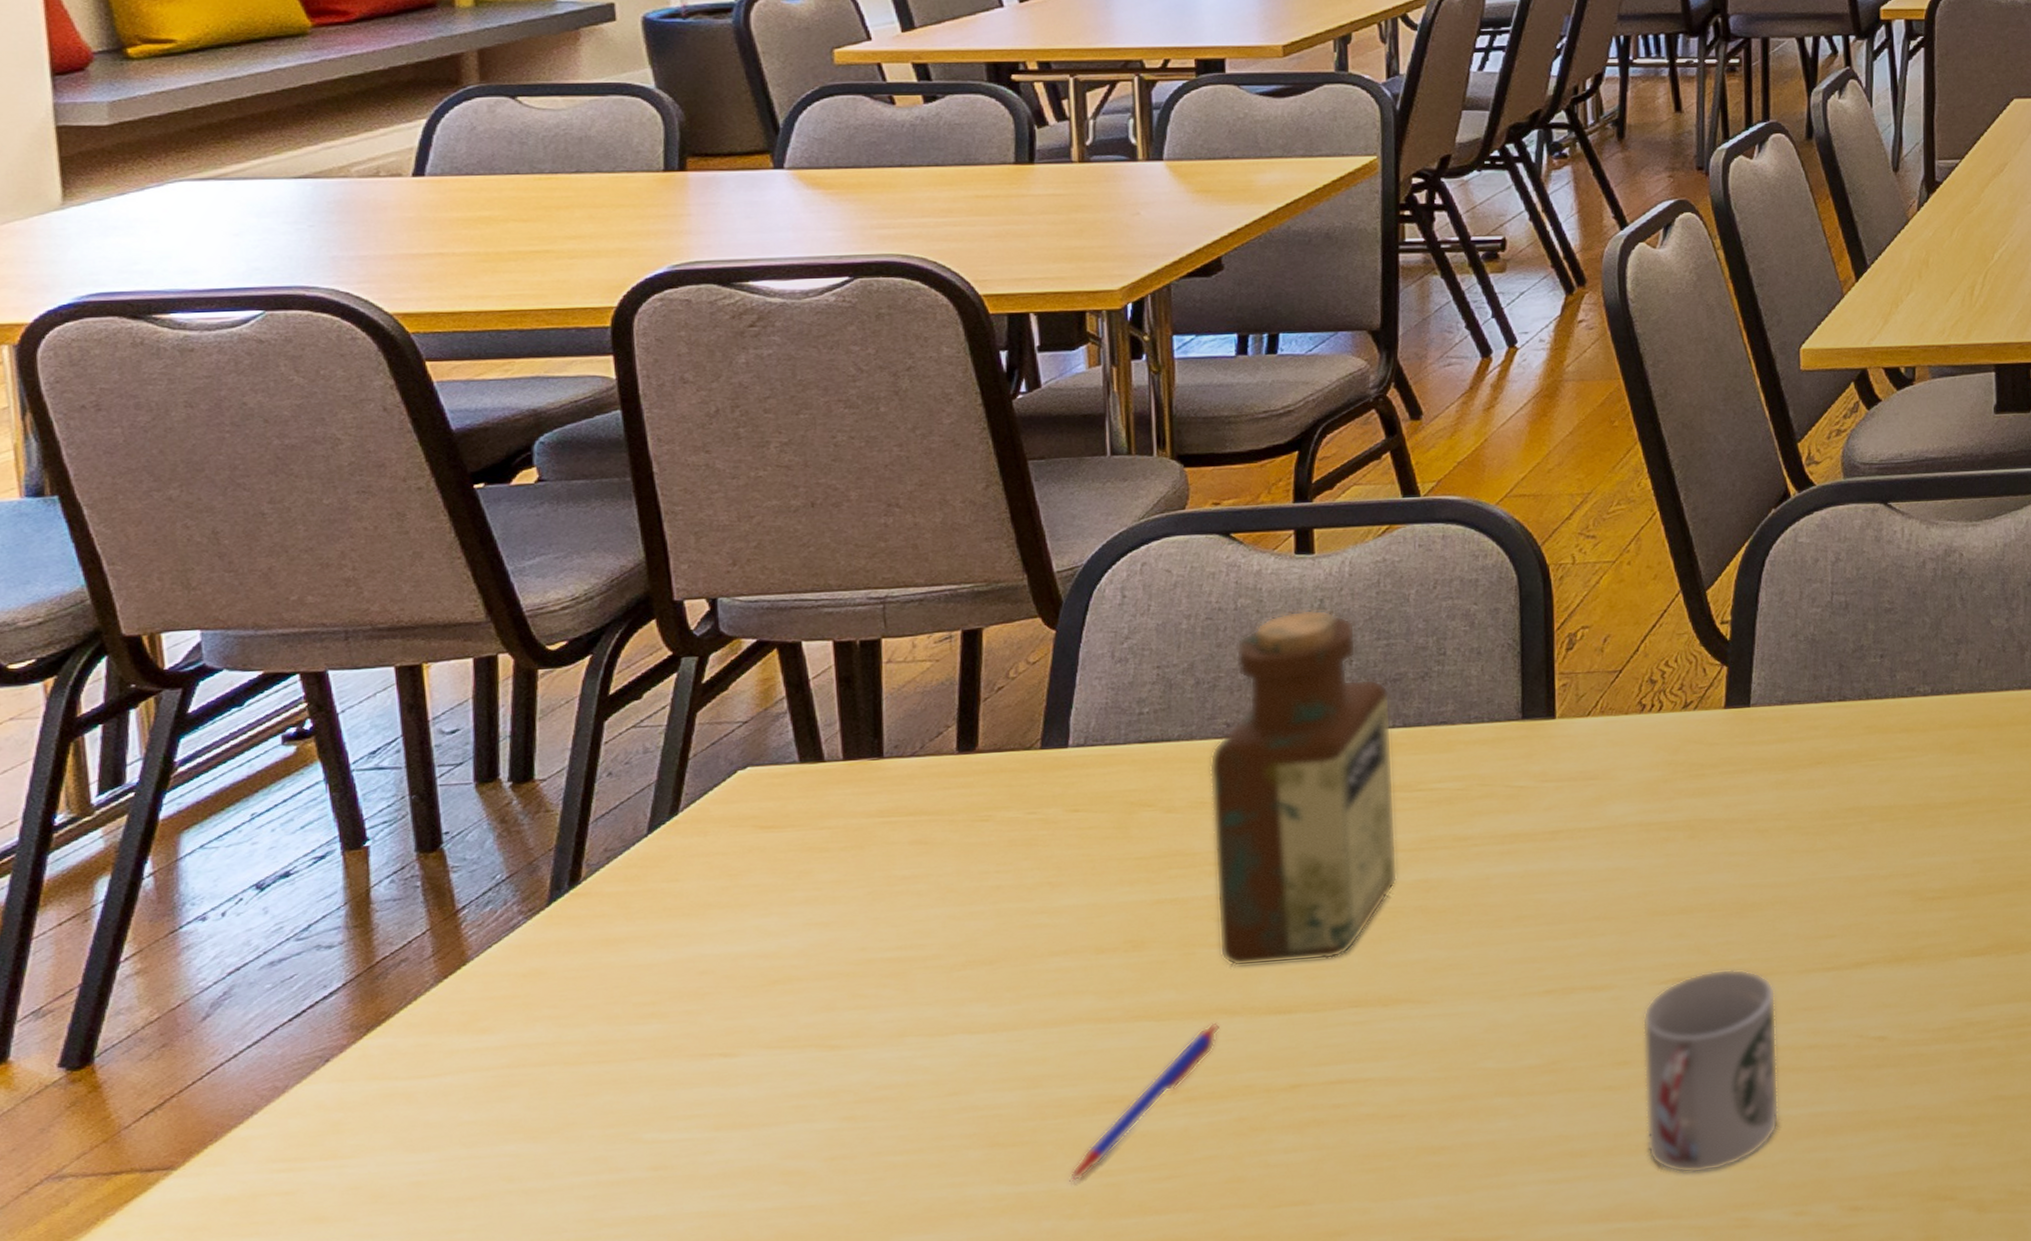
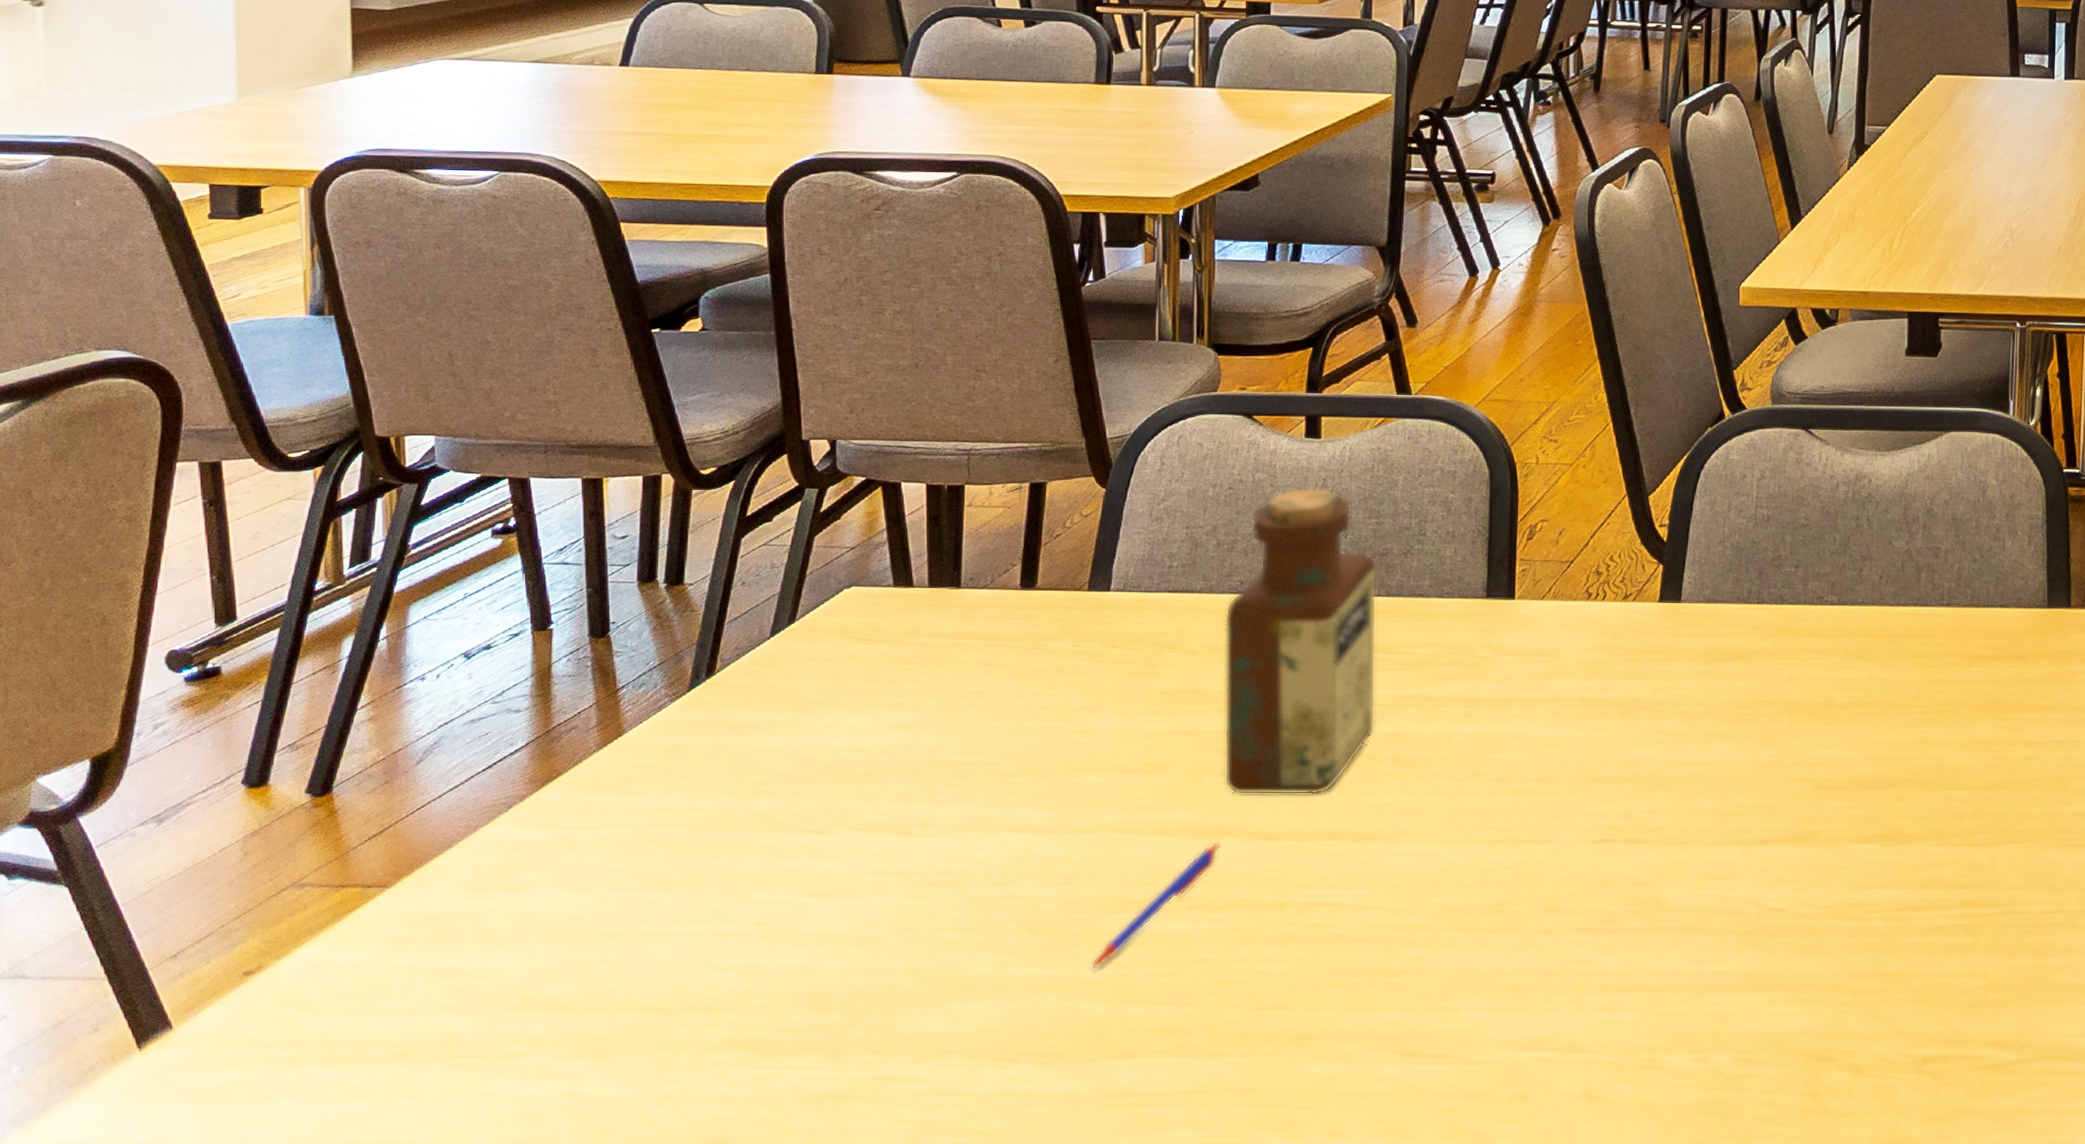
cup: present [1643,968,1779,1174] -> none [1573,835,1690,1015]

